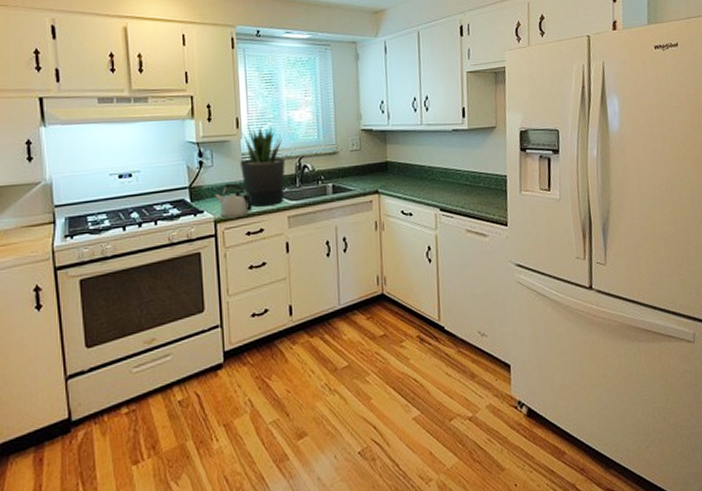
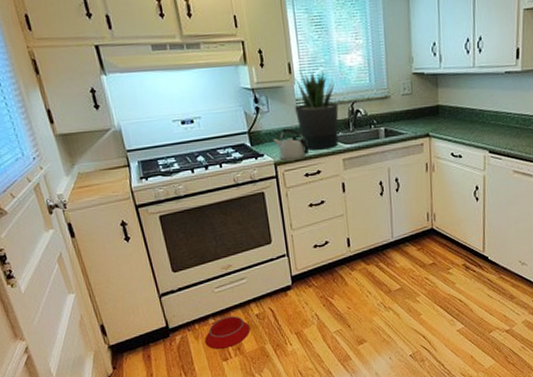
pet bowl: none [113,403,170,448] -> present [204,316,250,349]

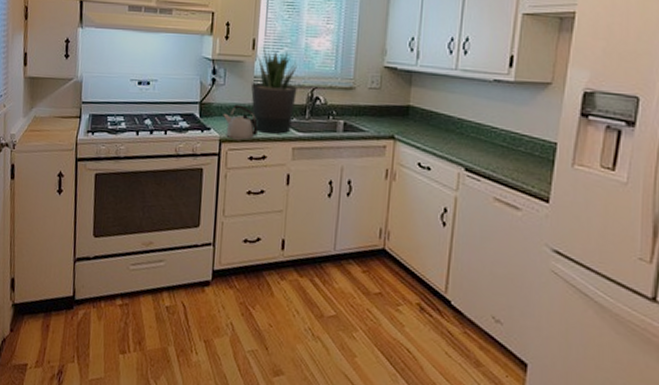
pet bowl: present [204,316,250,349] -> none [106,301,157,339]

